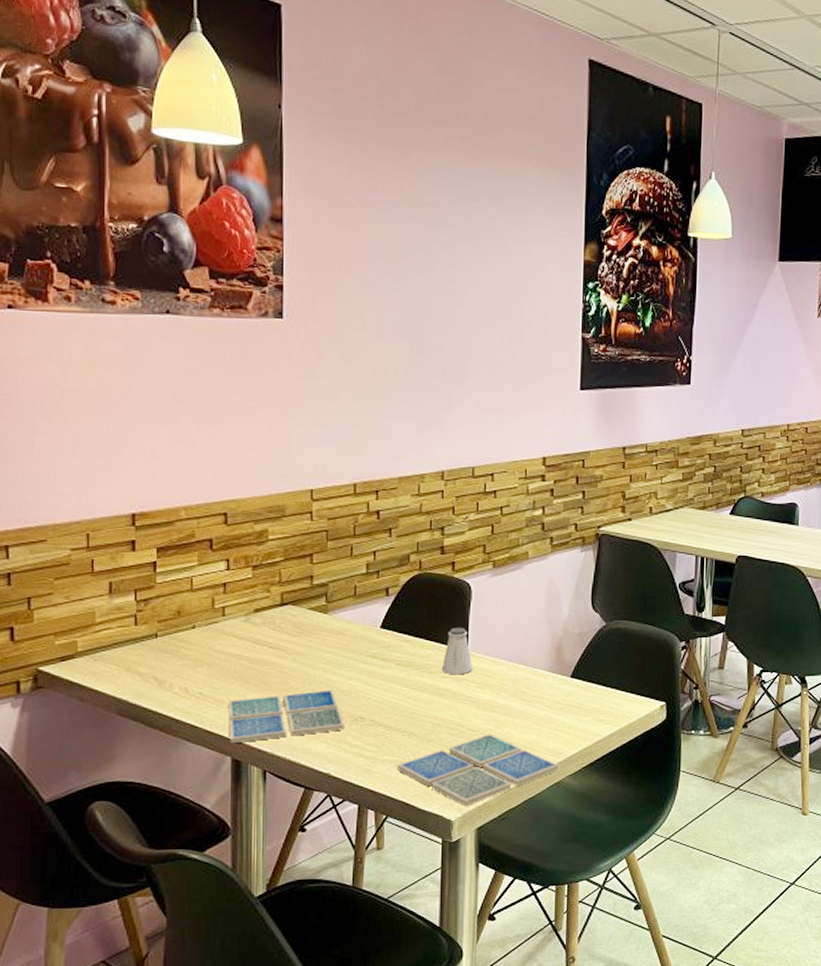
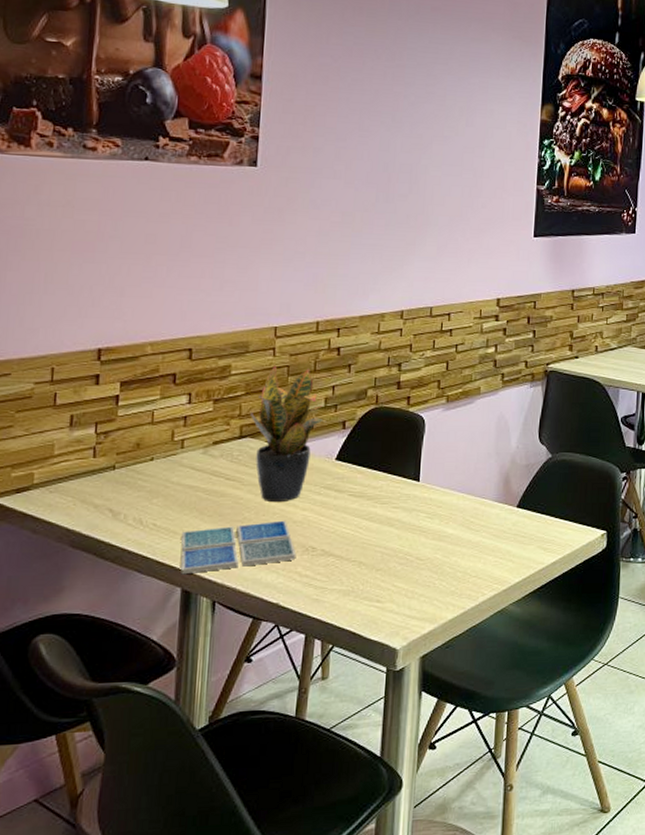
potted plant: none [291,530,369,672] -> present [250,365,327,503]
drink coaster: present [397,734,559,807] -> none [345,563,503,635]
saltshaker: present [441,628,473,675] -> none [393,460,424,506]

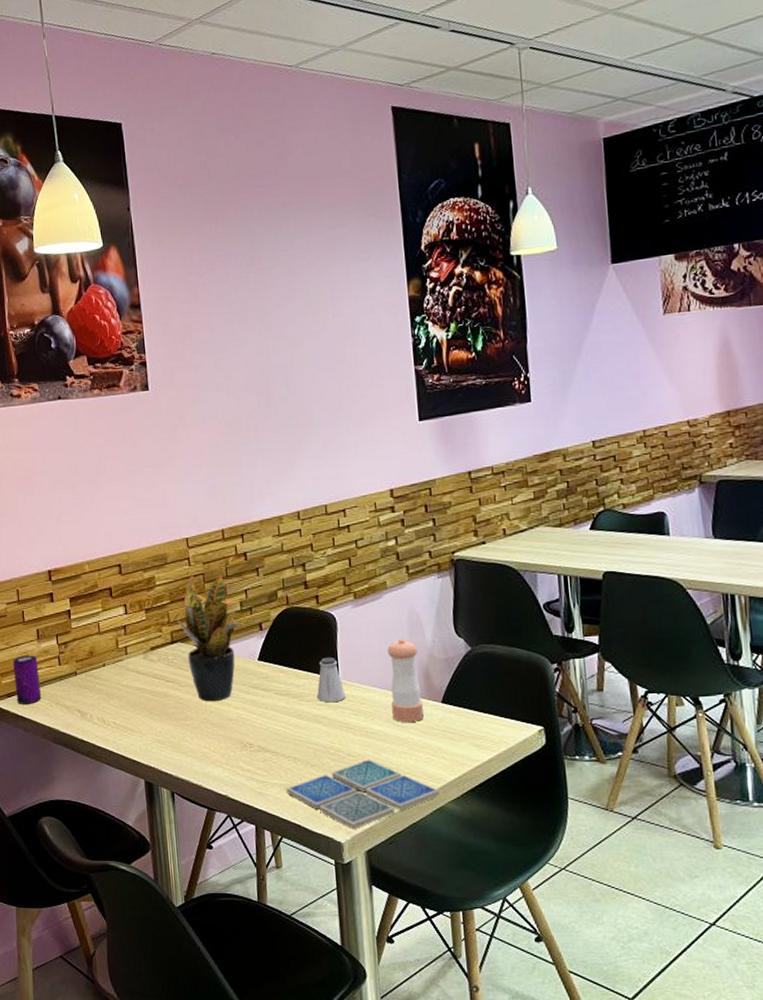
beverage can: none [28,444,66,502] -> present [13,655,41,704]
drink coaster: present [180,520,296,575] -> none [138,718,237,768]
drink coaster: none [345,563,503,635] -> present [286,759,440,830]
saltshaker: none [393,460,424,506] -> present [316,658,346,703]
pepper shaker: none [468,443,502,526] -> present [387,638,424,722]

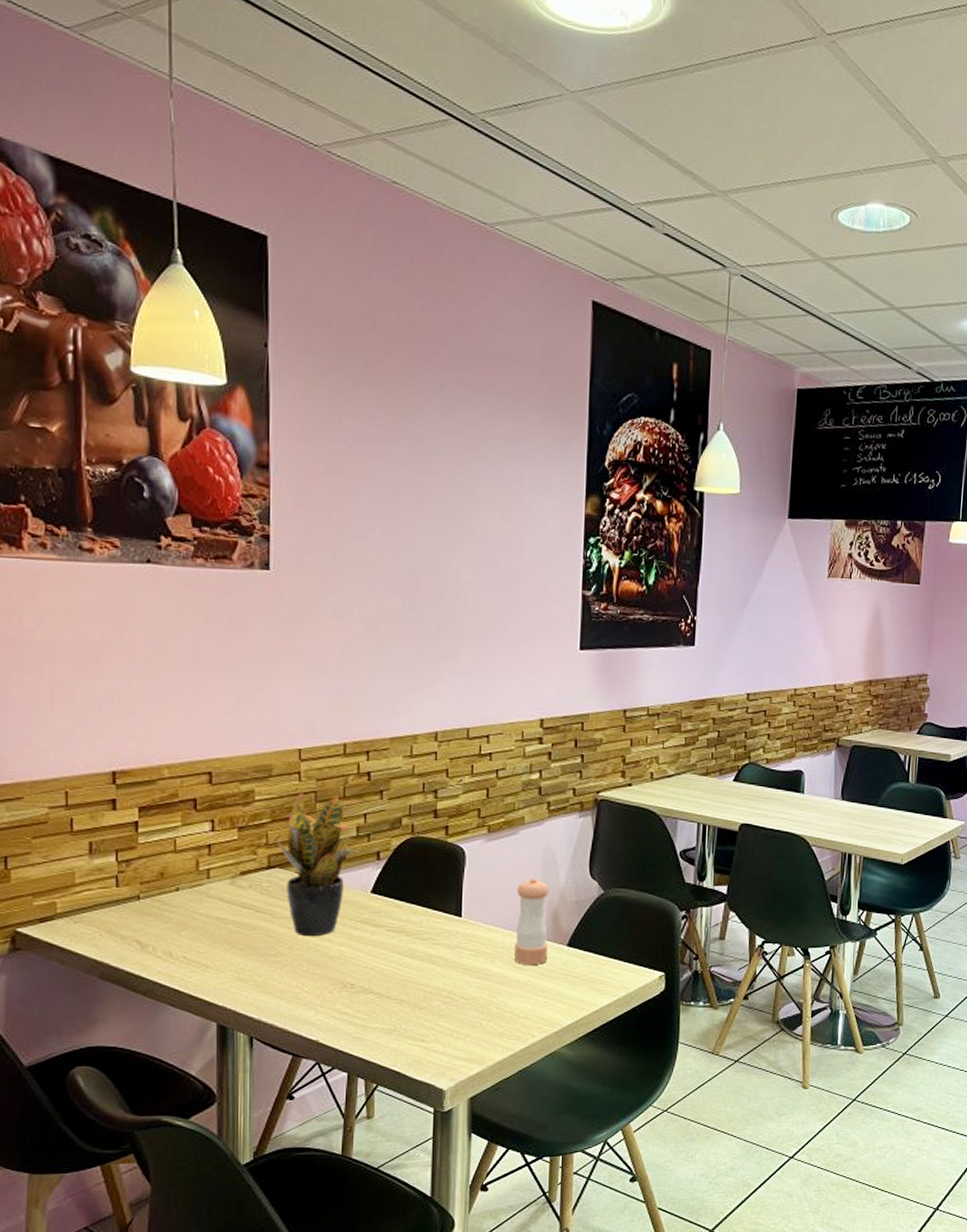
beverage can: present [13,655,41,704] -> none [52,872,87,932]
drink coaster: present [286,759,440,830] -> none [388,1002,554,1076]
saltshaker: present [316,658,346,703] -> none [434,894,467,942]

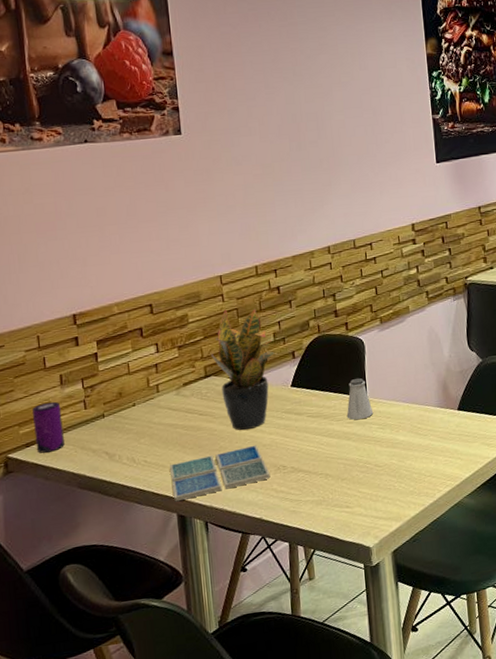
beverage can: none [52,872,87,932] -> present [32,401,64,453]
drink coaster: none [214,955,334,1009] -> present [170,445,271,502]
saltshaker: none [434,894,467,942] -> present [346,378,374,420]
pepper shaker: present [514,877,549,965] -> none [410,356,442,431]

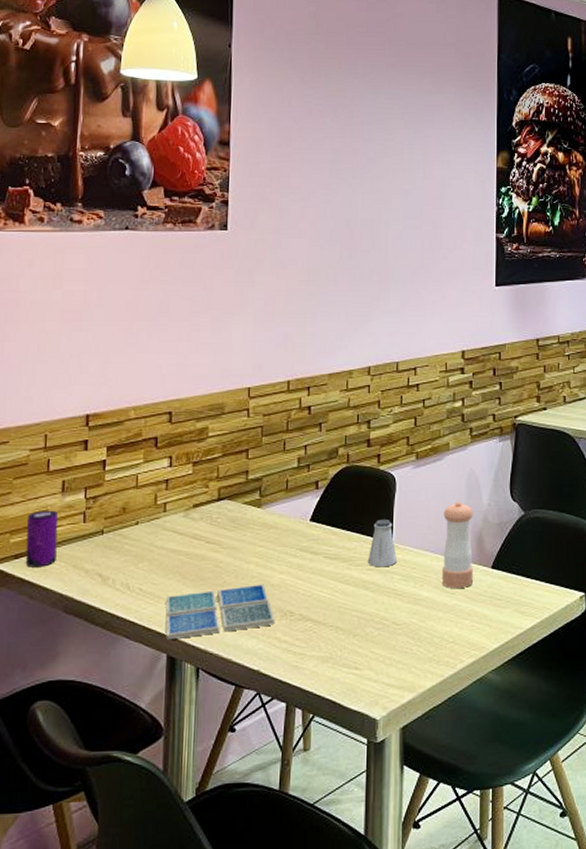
potted plant: present [211,309,278,431] -> none [228,426,300,566]
pepper shaker: none [410,356,442,431] -> present [442,501,474,588]

